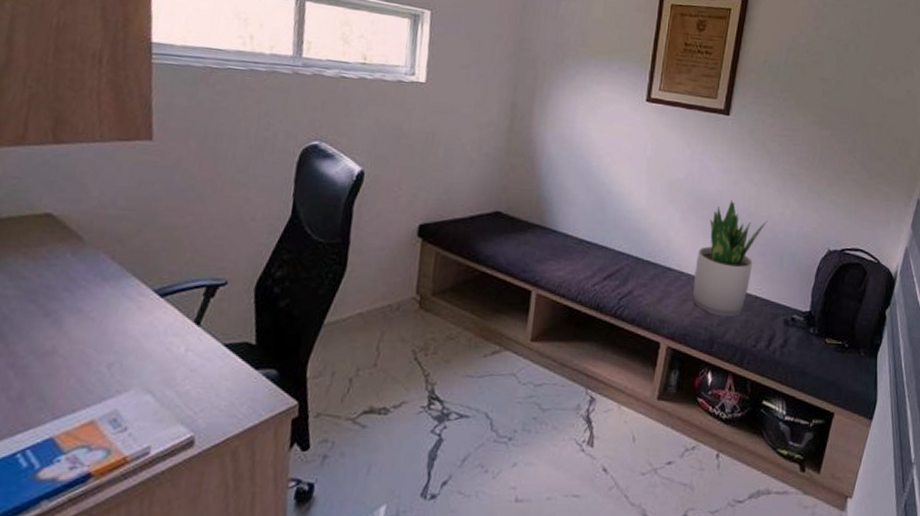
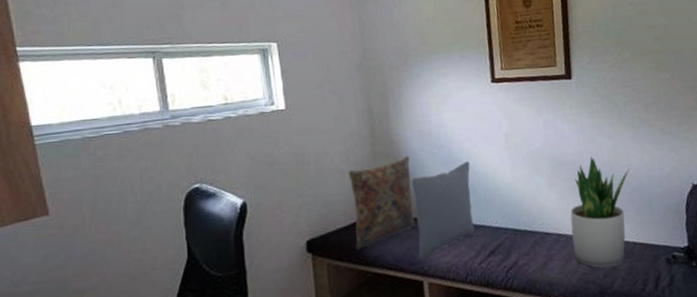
pillow: none [469,158,544,245] -> present [348,156,416,250]
pillow: none [532,177,606,270] -> present [411,161,475,261]

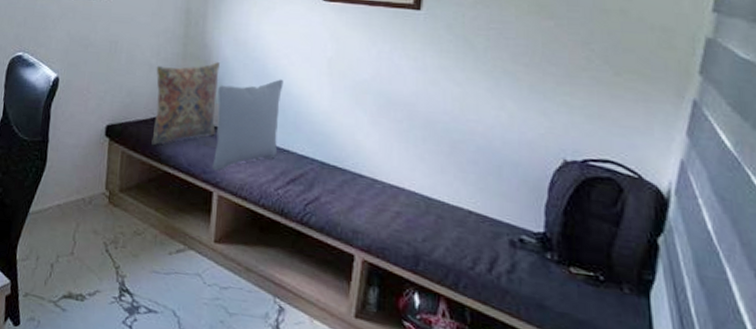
planter: present [570,157,630,268] -> none [390,101,479,232]

